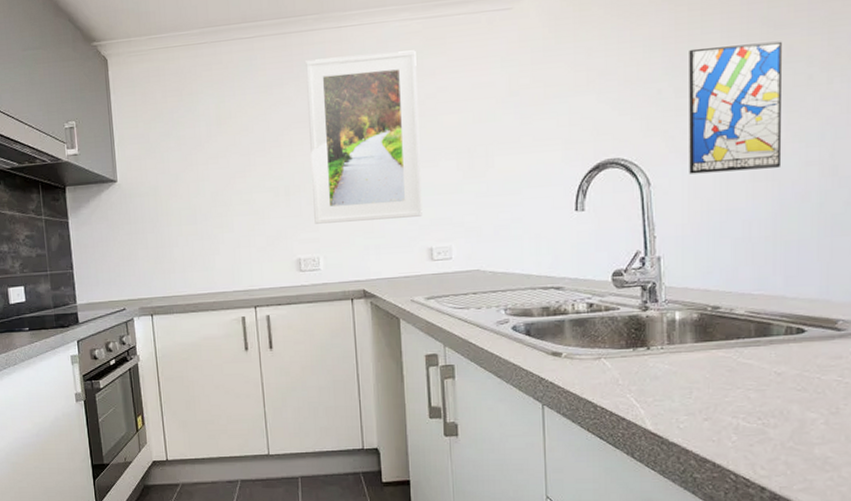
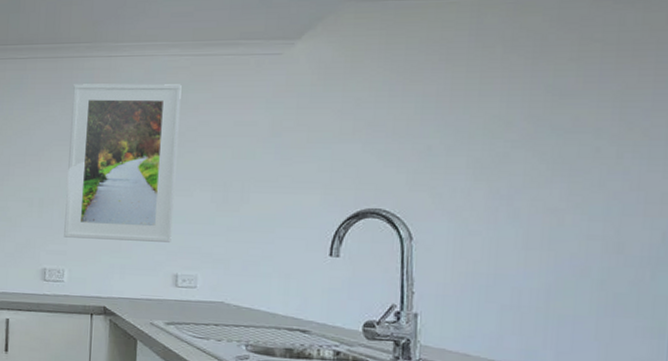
wall art: present [689,41,782,174] -> none [456,109,567,238]

